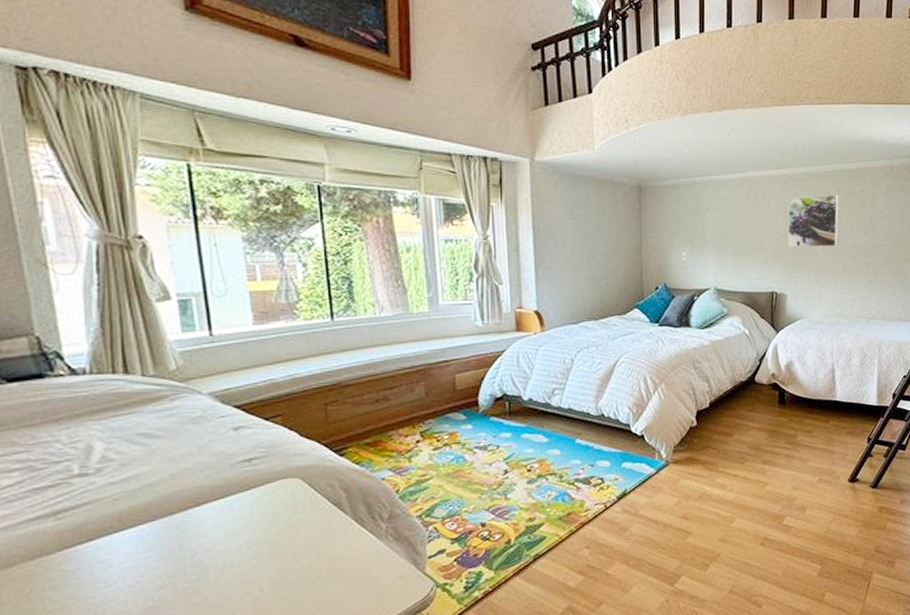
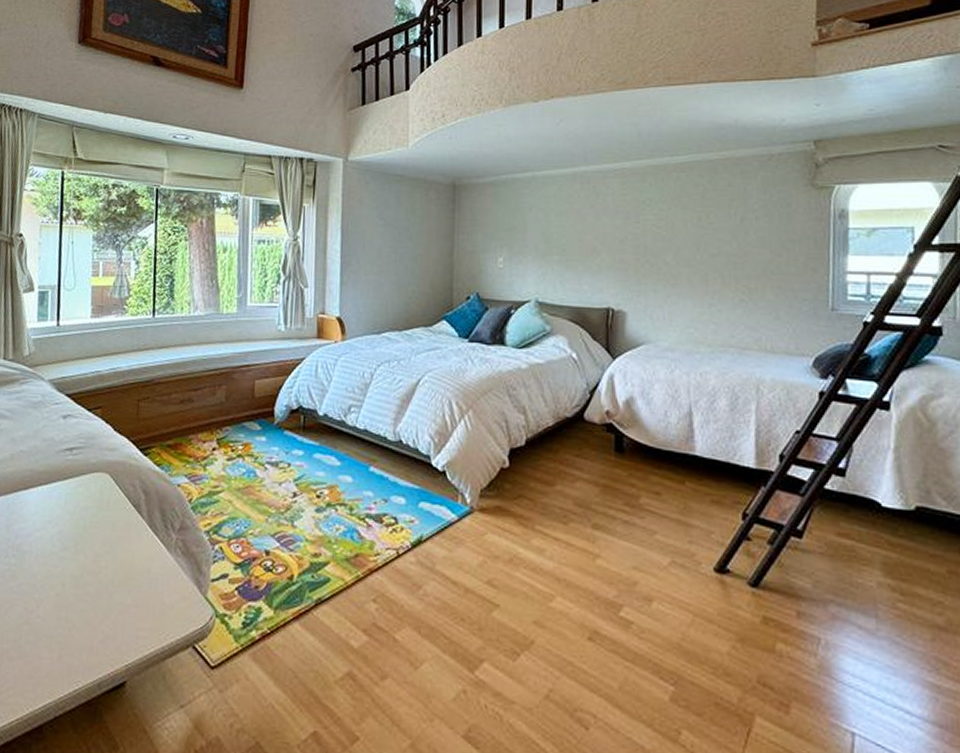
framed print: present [787,195,838,248] -> none [628,191,695,255]

